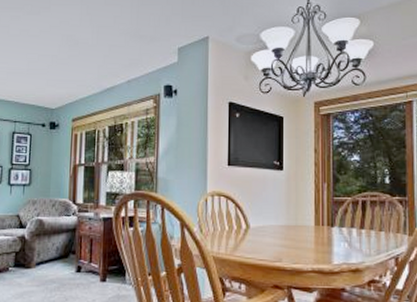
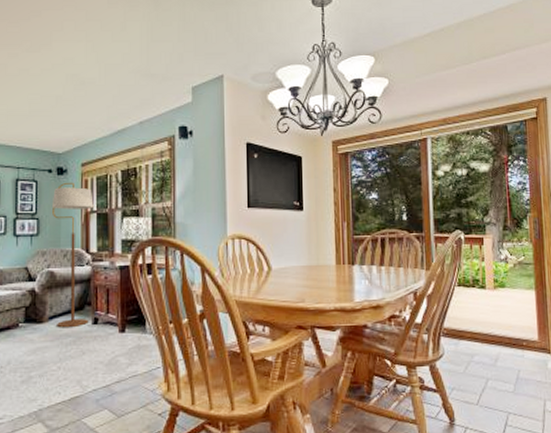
floor lamp: none [43,136,82,275] -> present [51,182,94,328]

